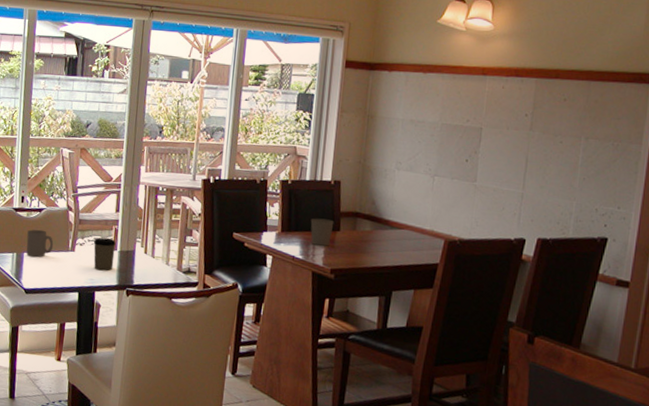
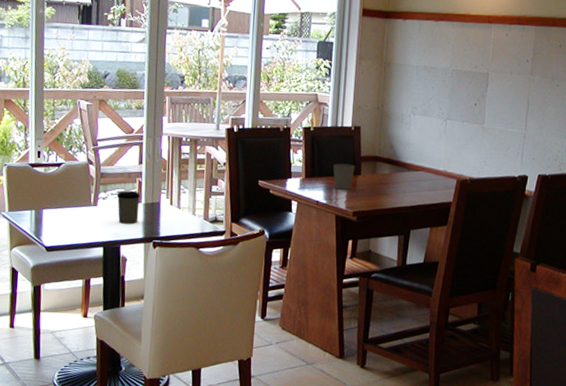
cup: present [26,229,54,258] -> none [45,185,75,214]

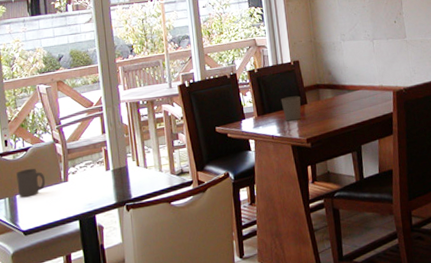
cup: none [45,185,75,214] -> present [16,168,46,198]
cup: present [116,191,140,224] -> none [85,160,109,194]

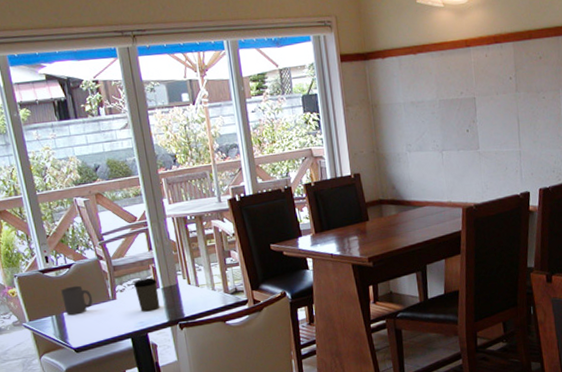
cup: none [85,160,109,194] -> present [133,278,160,312]
dixie cup: present [280,95,302,122] -> none [340,212,363,240]

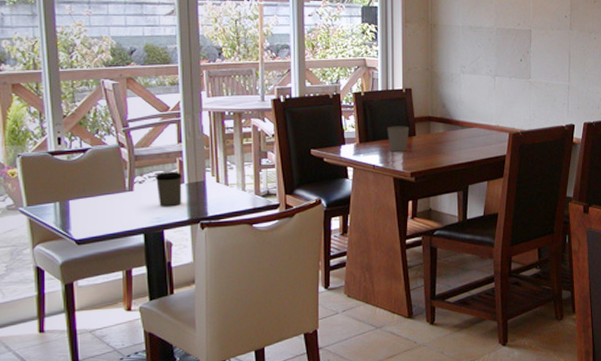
cup: present [61,285,93,316] -> none [71,172,106,204]
dixie cup: none [340,212,363,240] -> present [387,126,409,153]

